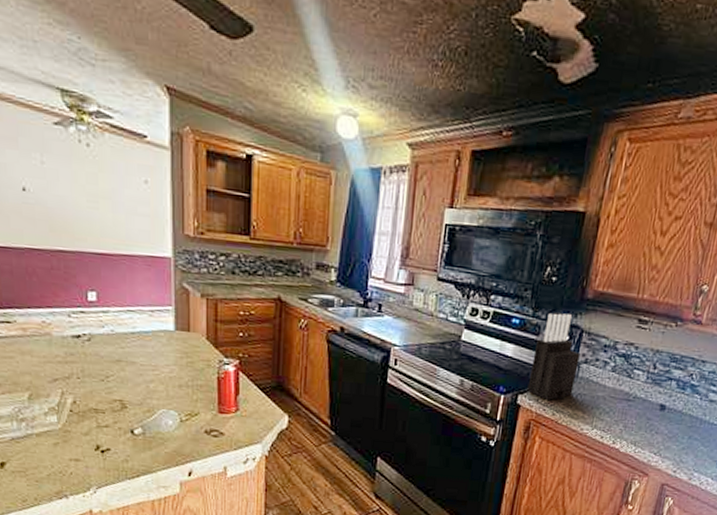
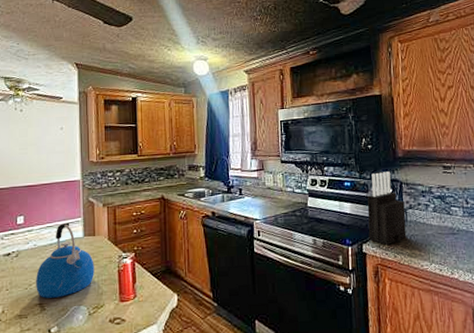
kettle: none [114,309,188,397] -> present [36,222,94,298]

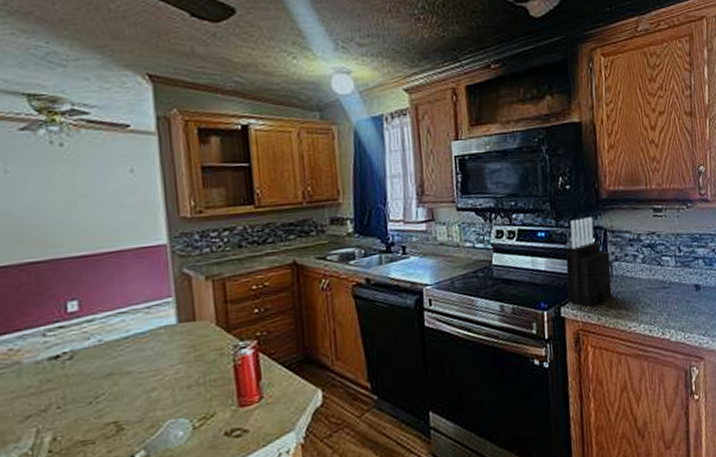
kettle: present [36,222,94,298] -> none [105,305,198,414]

